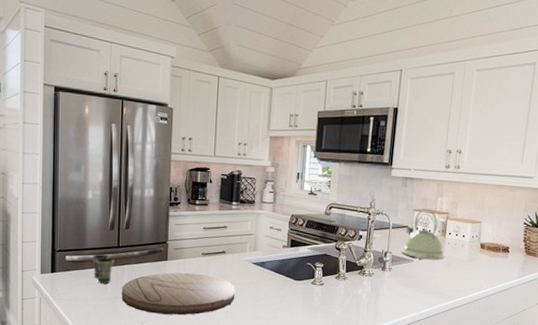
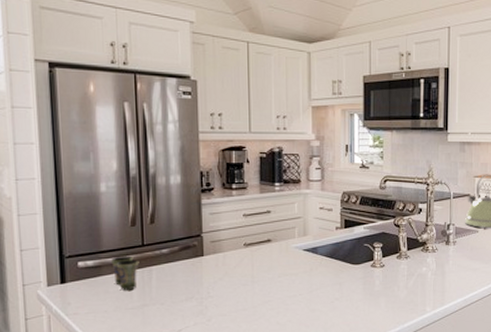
cutting board: present [121,272,236,316] -> none [150,267,286,319]

